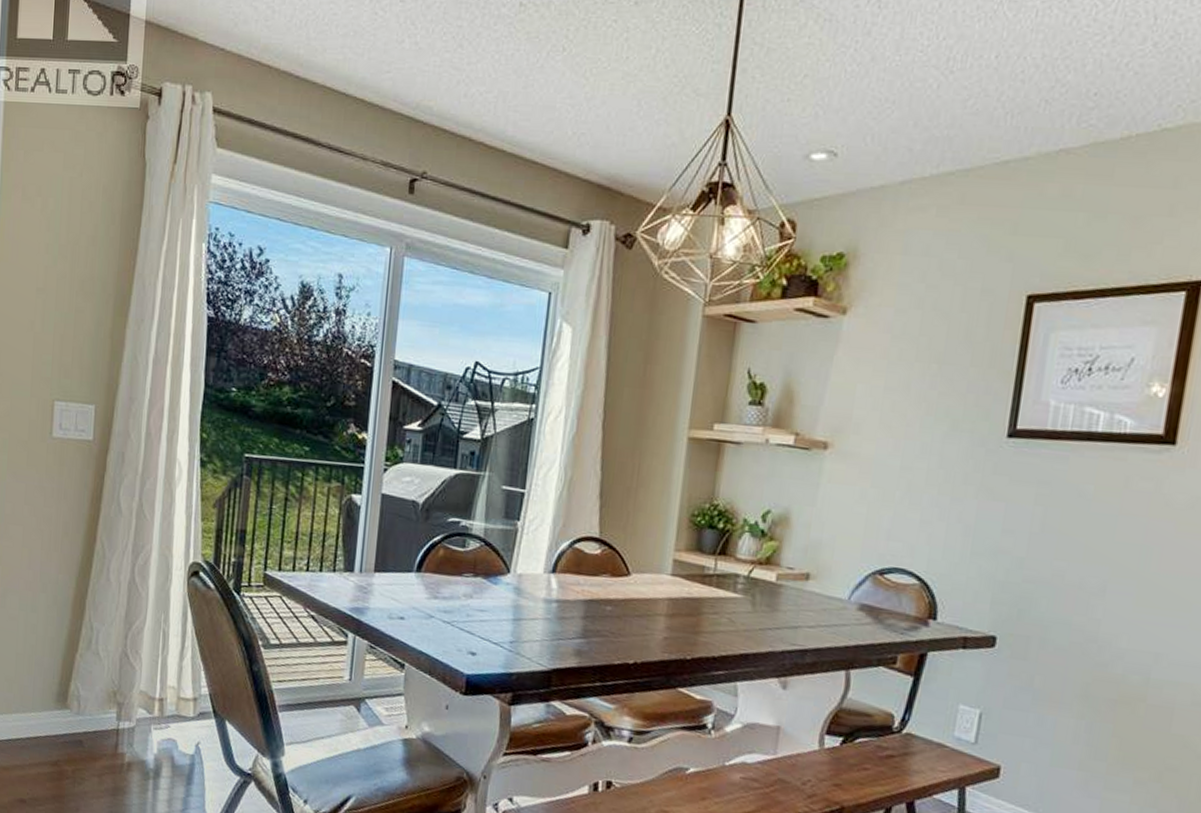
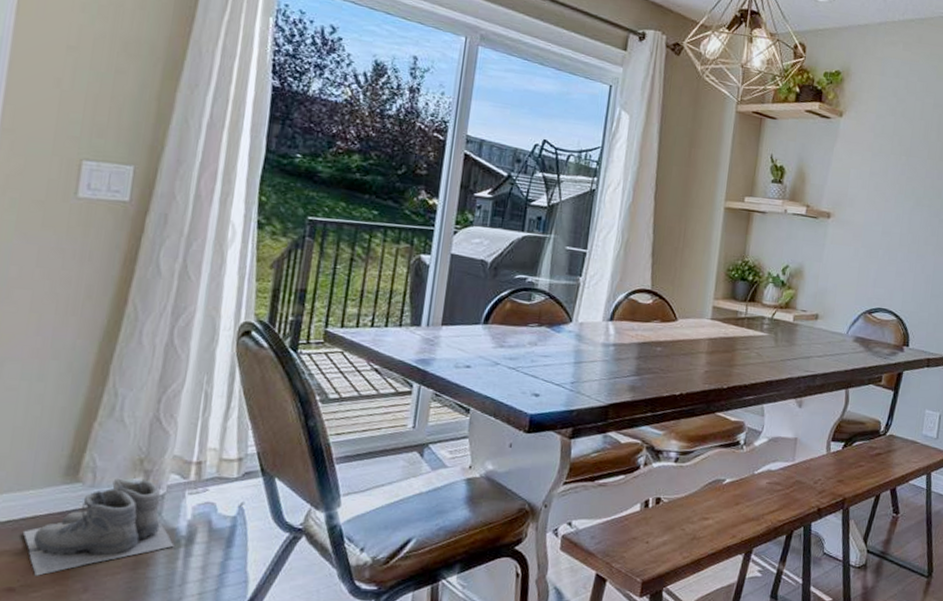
boots: none [28,707,145,792] -> present [22,478,174,576]

